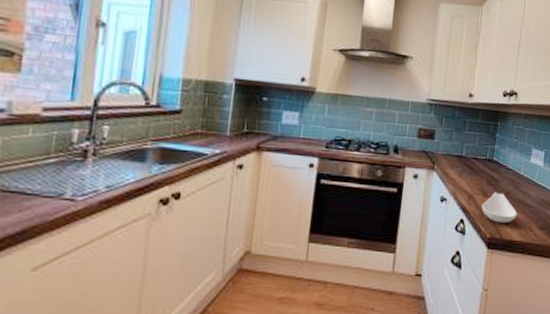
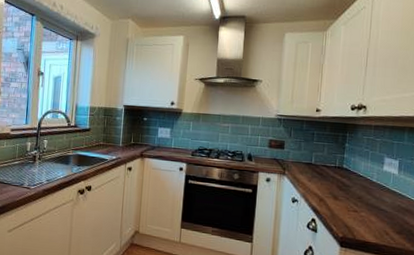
spoon rest: present [482,191,518,223] -> none [333,195,371,225]

